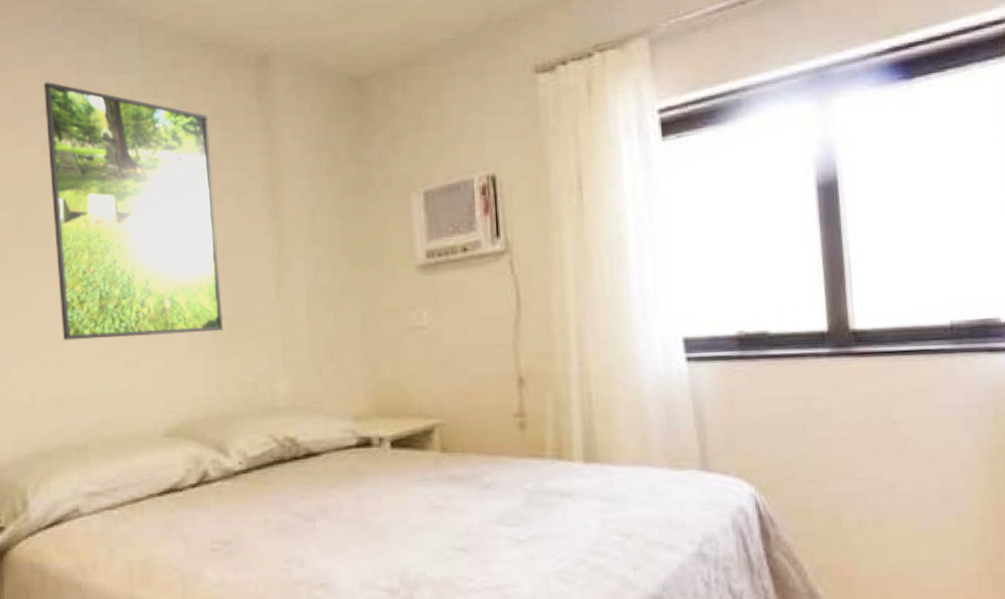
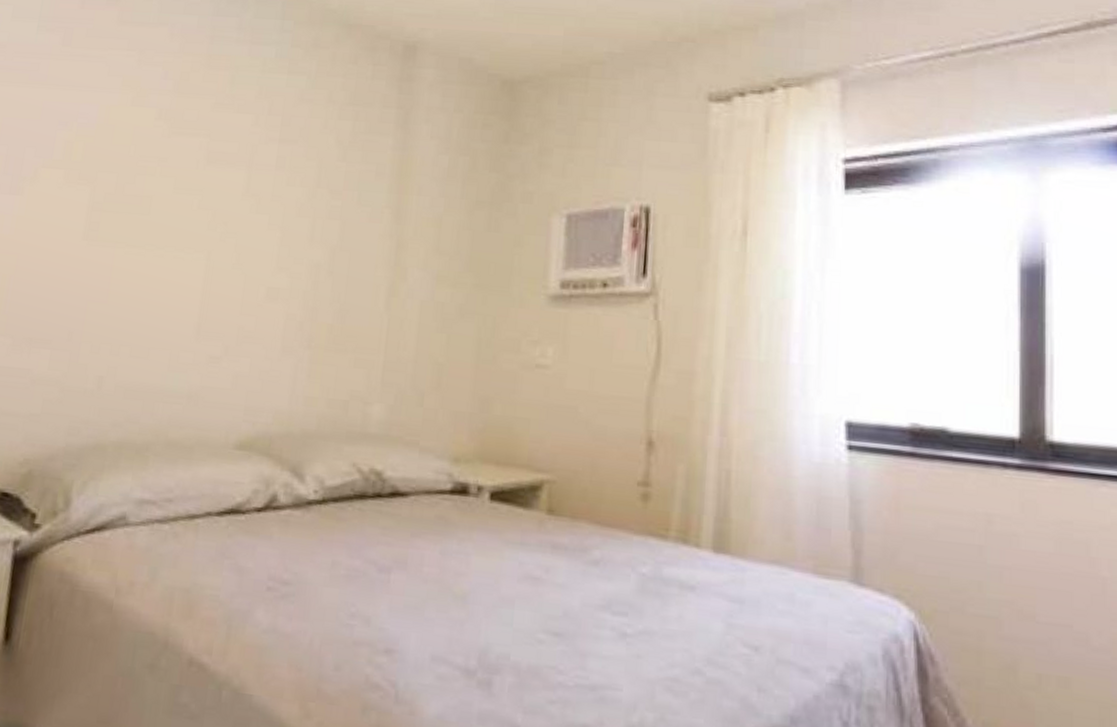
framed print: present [44,82,224,341] -> none [143,44,342,337]

